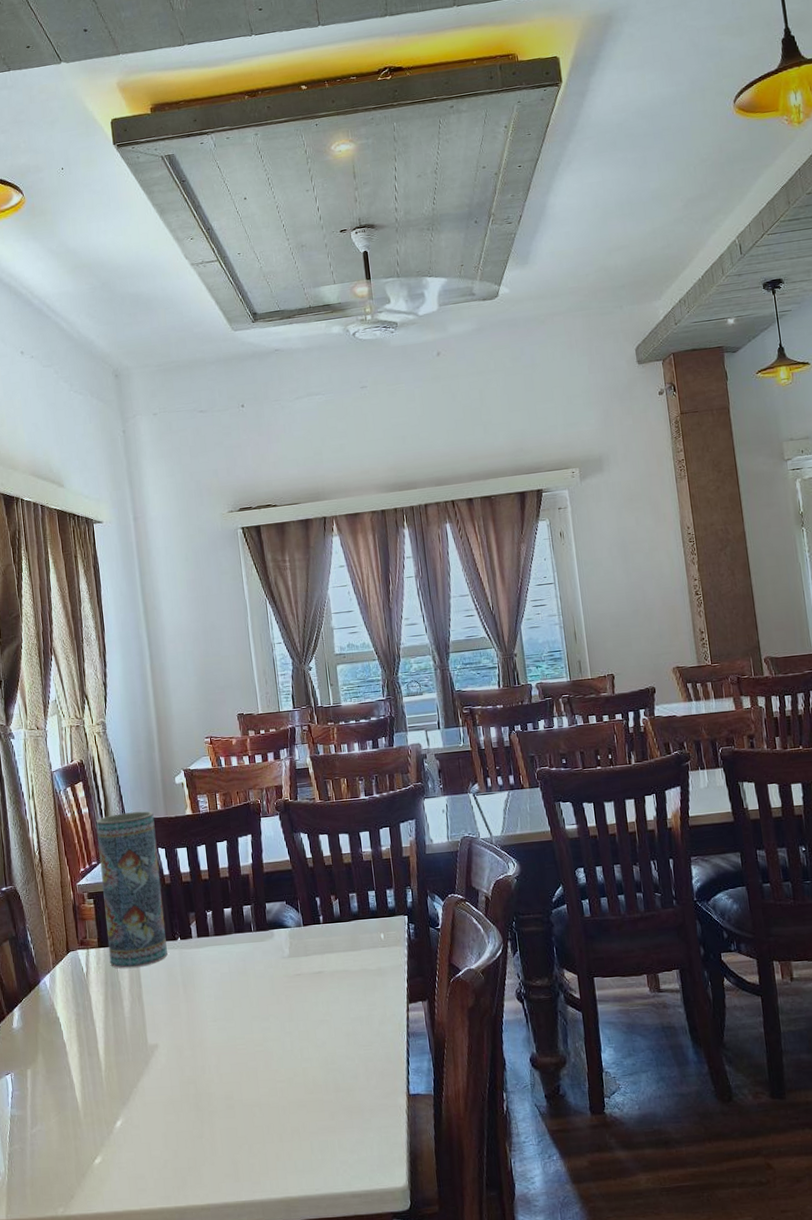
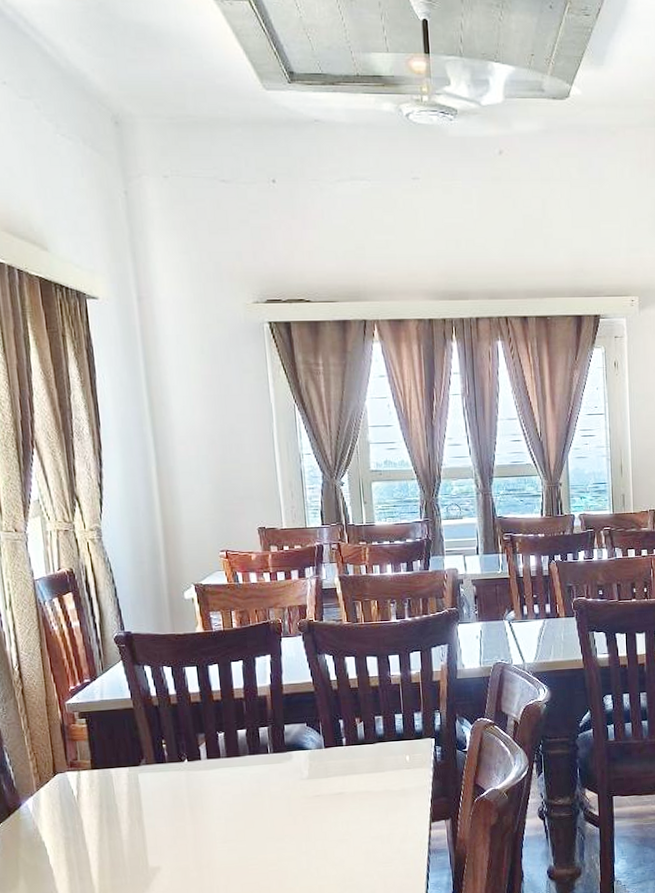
vase: present [96,811,168,968] -> none [89,627,173,791]

